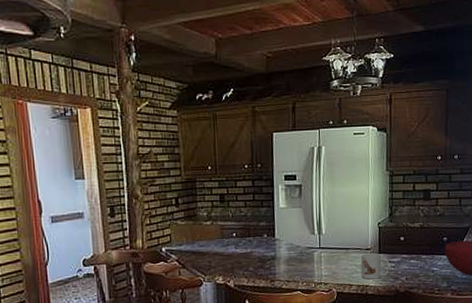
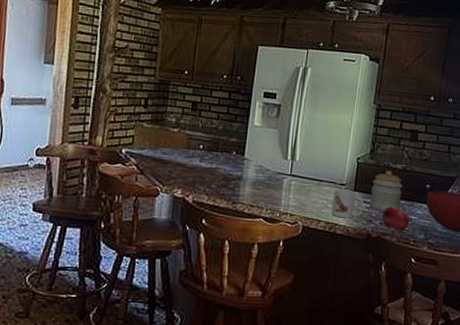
jar: none [394,229,423,268] -> present [369,170,403,212]
fruit: none [407,262,433,282] -> present [381,206,410,231]

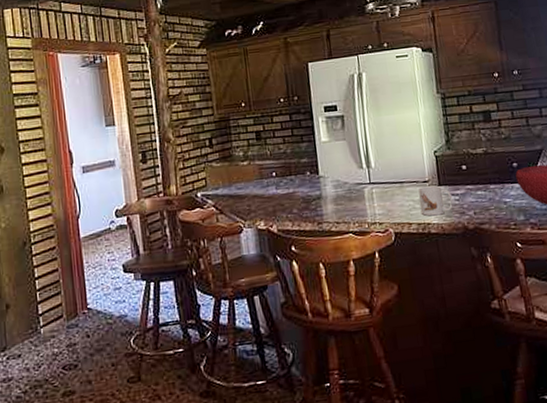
jar: present [369,170,403,212] -> none [455,156,492,201]
fruit: present [381,206,410,231] -> none [474,193,505,217]

